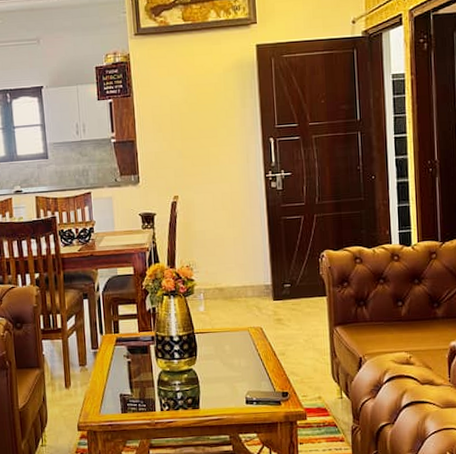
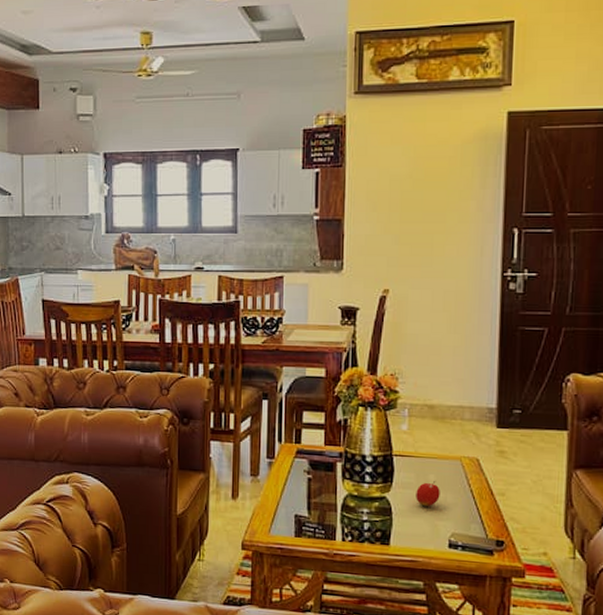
fruit: none [216,350,235,372] -> present [416,481,440,506]

